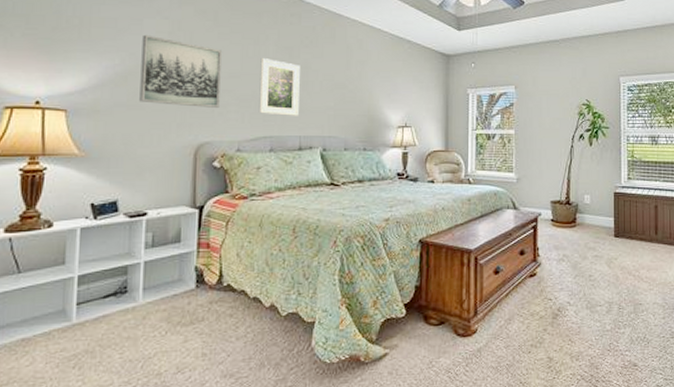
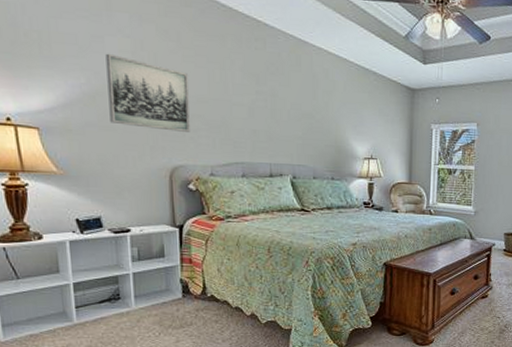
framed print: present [259,58,300,116] -> none [227,84,268,144]

